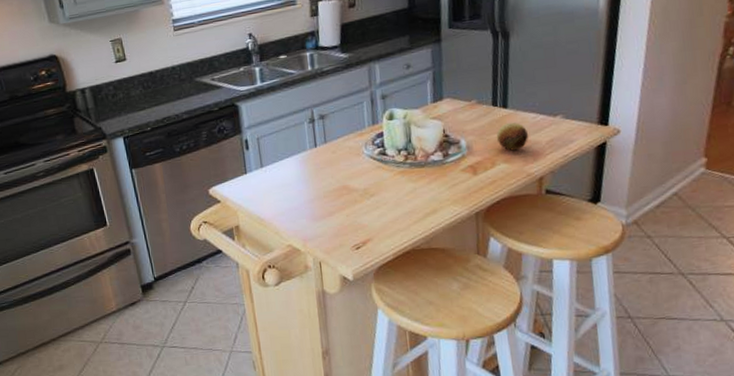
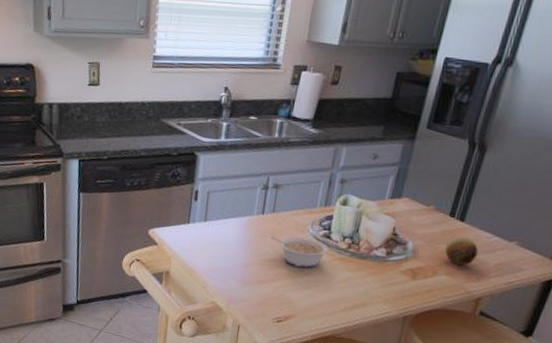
legume: none [329,159,388,190] -> present [271,236,329,268]

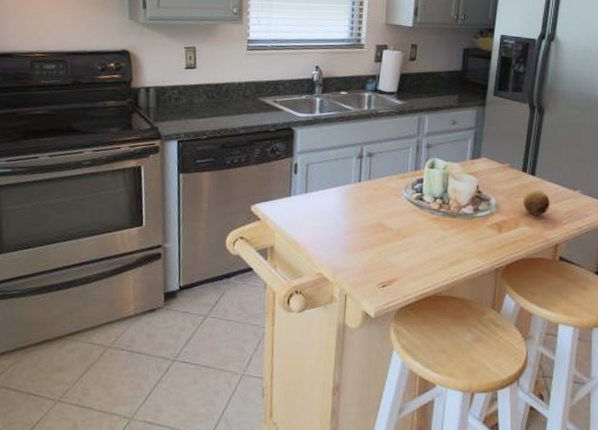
legume: present [271,236,329,268] -> none [369,201,423,230]

